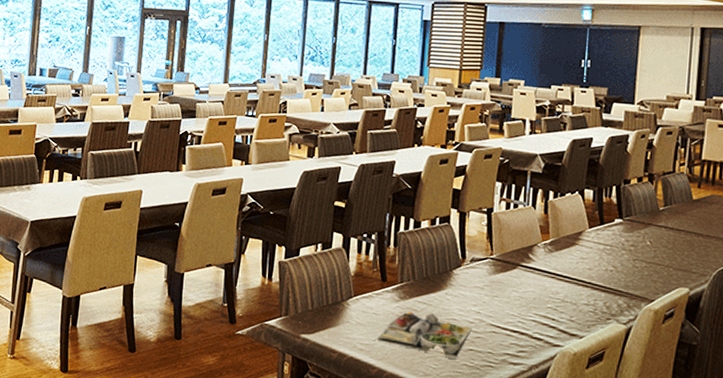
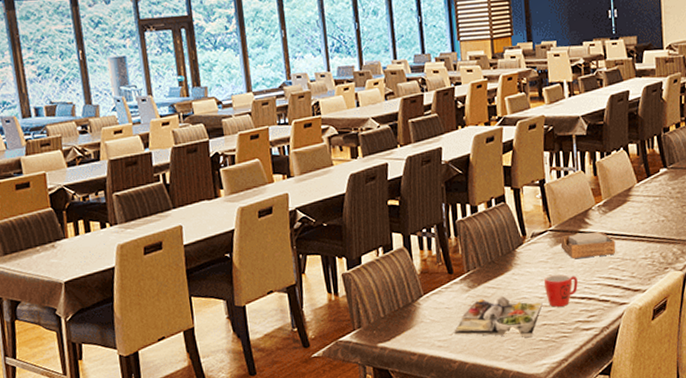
mug: none [476,302,512,336] -> present [543,274,578,307]
napkin holder: none [499,266,558,294] -> present [560,232,616,259]

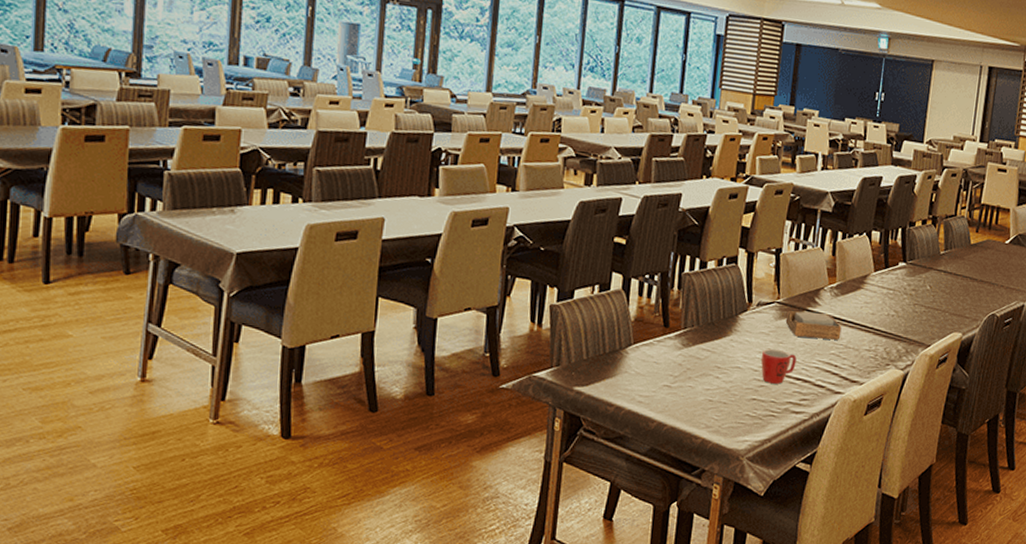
food tray: present [452,295,543,337] -> none [655,360,756,409]

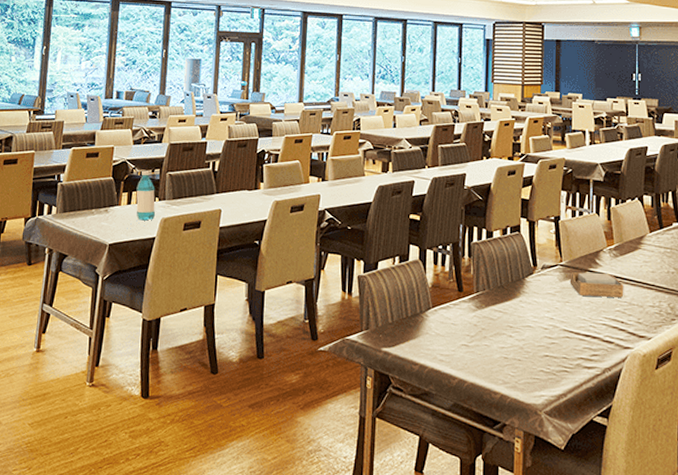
water bottle: none [272,162,299,227] -> present [136,170,156,221]
mug: present [760,348,797,384] -> none [549,308,583,341]

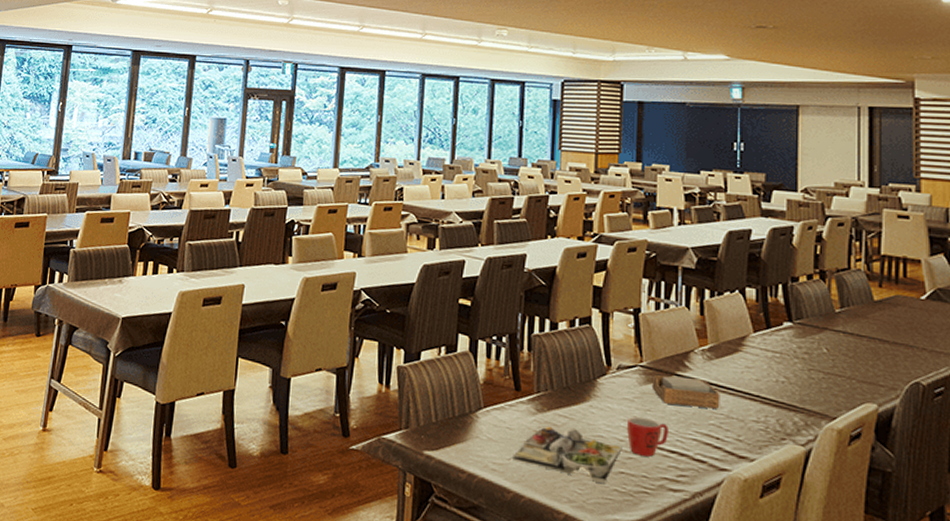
water bottle: present [136,170,156,221] -> none [152,238,173,294]
food tray: none [454,320,547,366] -> present [510,426,622,483]
mug: none [549,308,583,341] -> present [626,416,669,457]

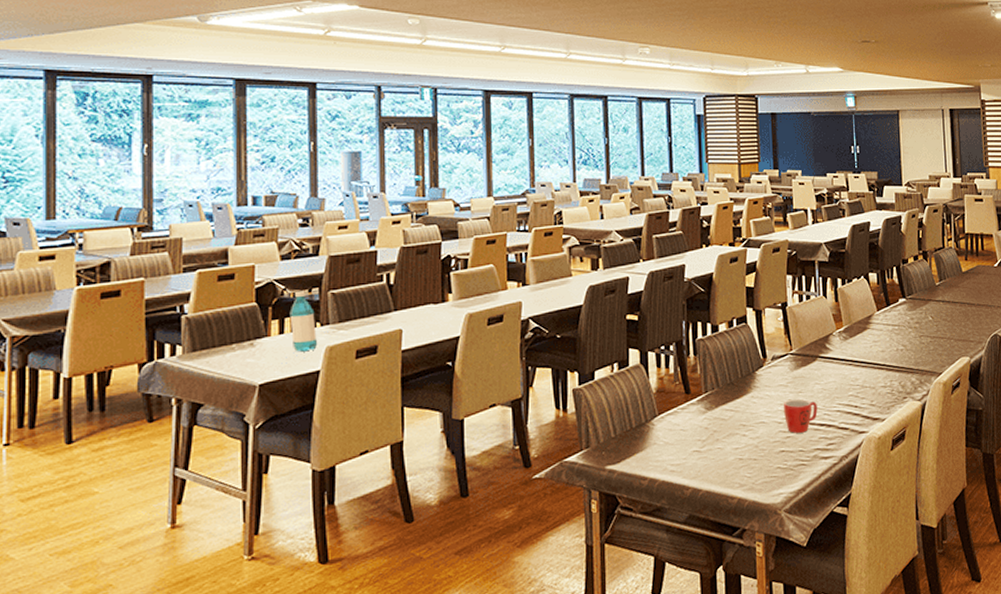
water bottle: none [152,238,173,294] -> present [289,291,318,352]
food tray: present [510,426,622,483] -> none [686,419,781,464]
napkin holder: present [651,375,720,409] -> none [800,357,856,384]

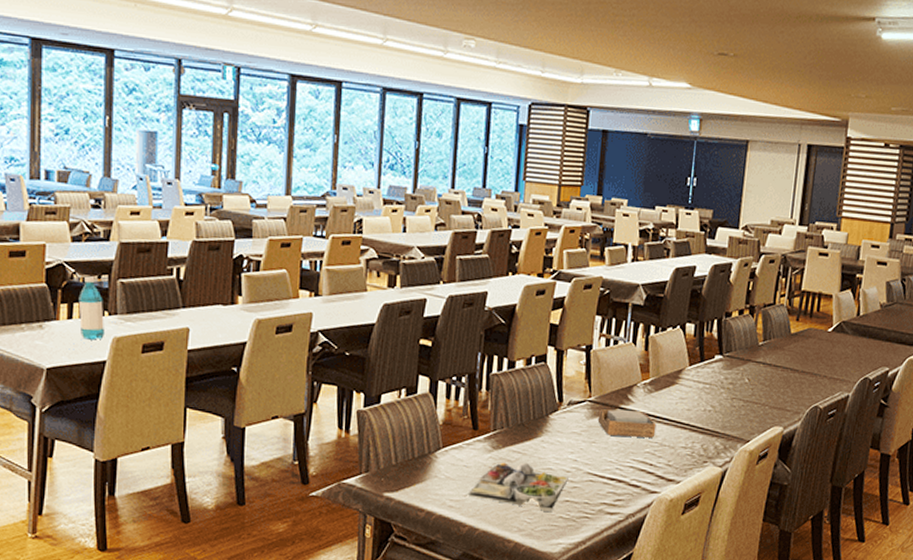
food tray: none [686,419,781,464] -> present [466,462,569,512]
mug: present [783,399,818,433] -> none [573,448,610,485]
napkin holder: none [800,357,856,384] -> present [597,409,657,438]

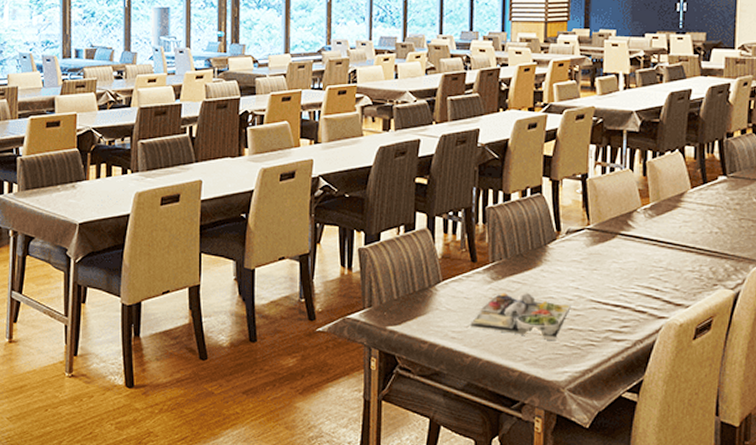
water bottle: present [78,276,106,340] -> none [105,139,129,196]
napkin holder: present [597,409,657,438] -> none [598,235,660,263]

